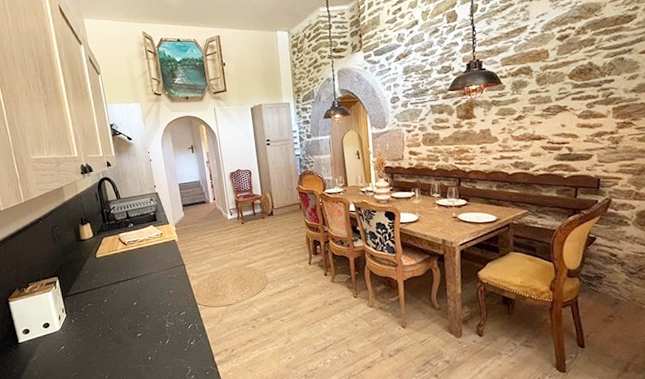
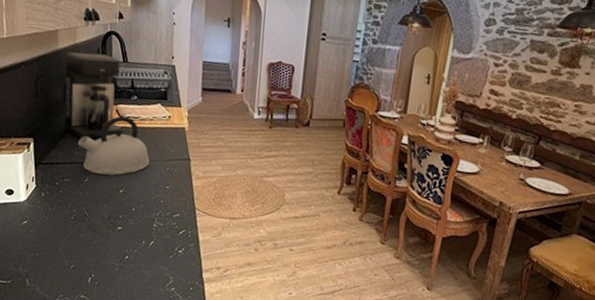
coffee maker: none [72,197,126,268] -> present [64,52,121,139]
kettle: none [93,241,154,294] -> present [78,115,151,176]

